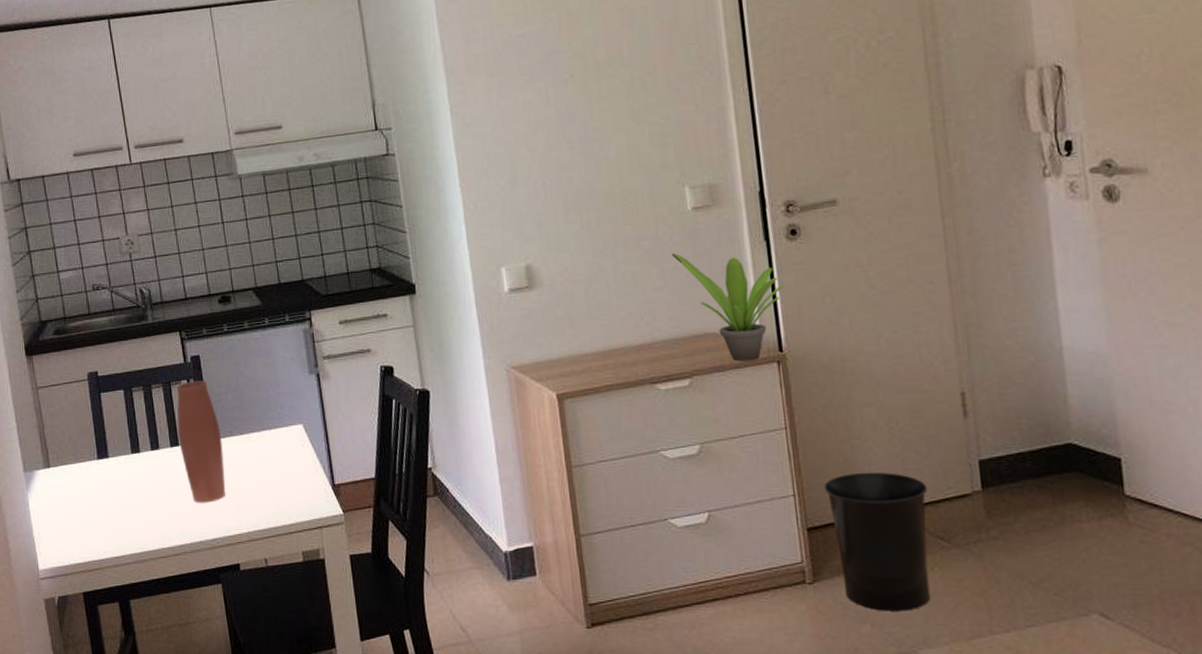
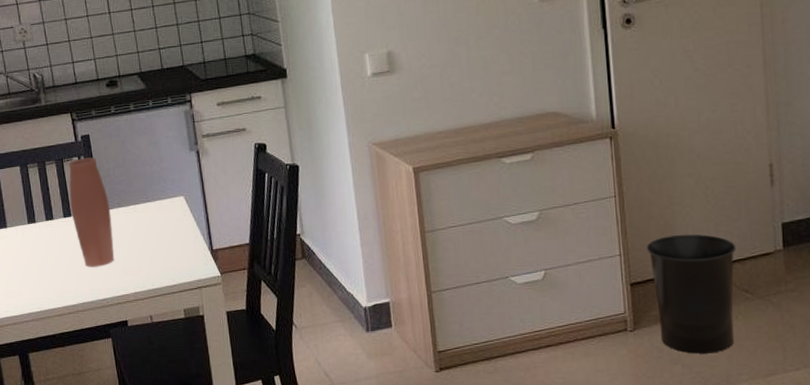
potted plant: present [671,252,786,362] -> none [519,40,620,138]

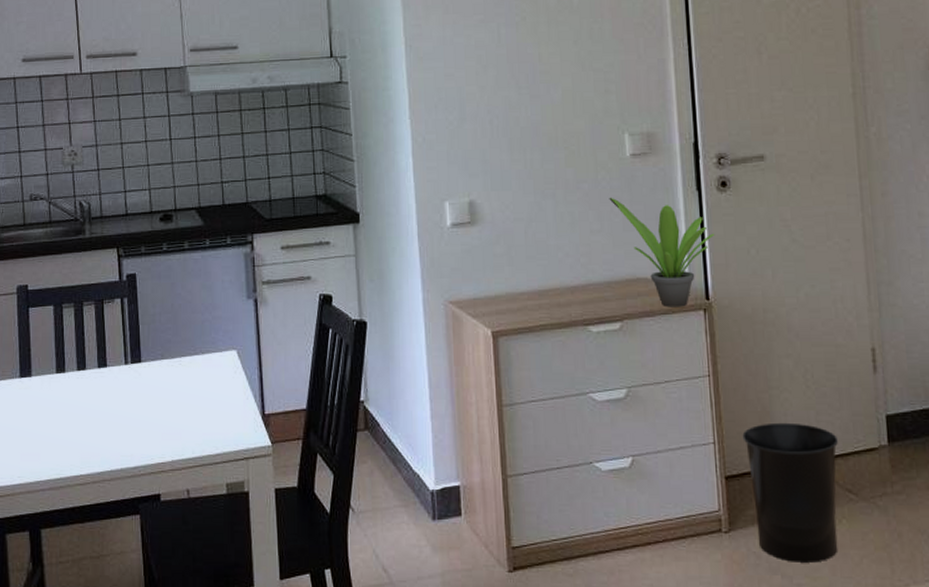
vase: present [69,157,115,267] -> none [107,300,152,428]
potted plant: none [519,40,620,138] -> present [609,197,715,307]

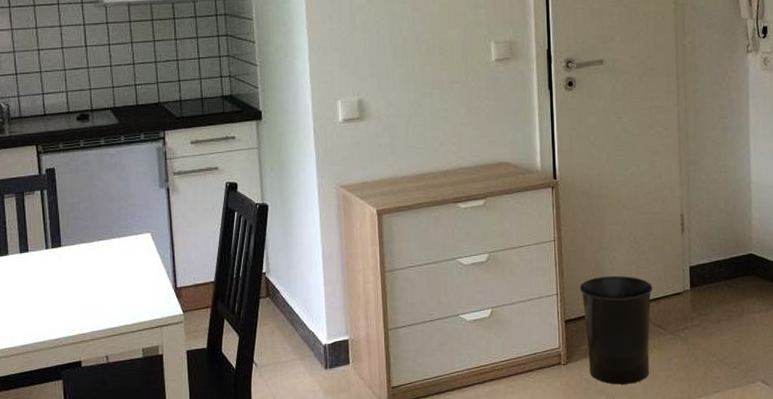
potted plant: present [609,197,715,307] -> none [477,95,562,186]

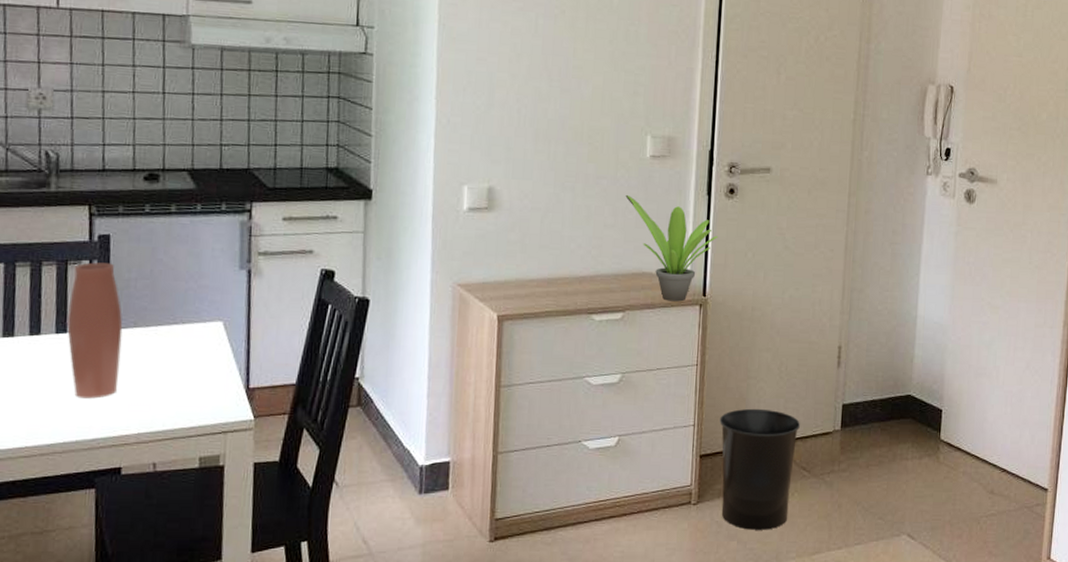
vase: none [28,191,73,306] -> present [67,262,123,399]
potted plant: none [477,95,562,186] -> present [625,194,718,302]

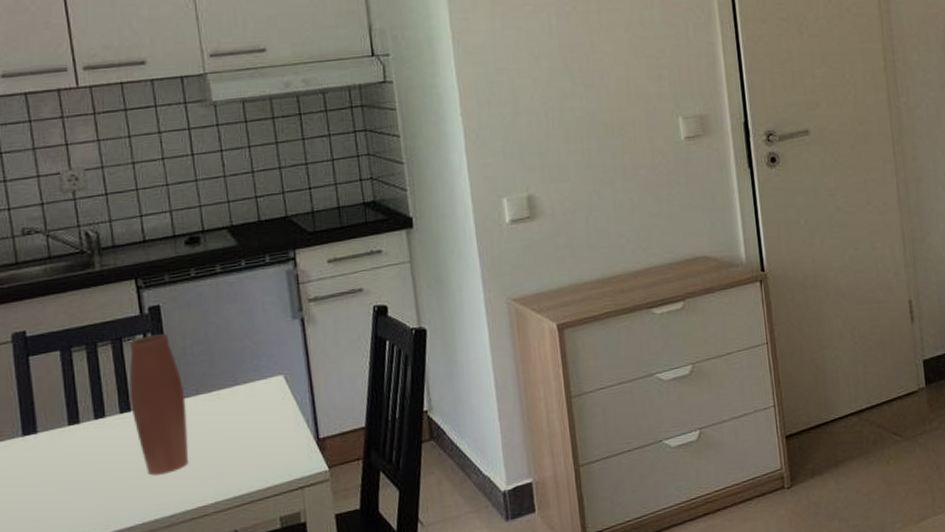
potted plant: present [625,194,718,302] -> none [666,180,767,283]
waste bin: present [719,408,800,530] -> none [799,377,887,506]

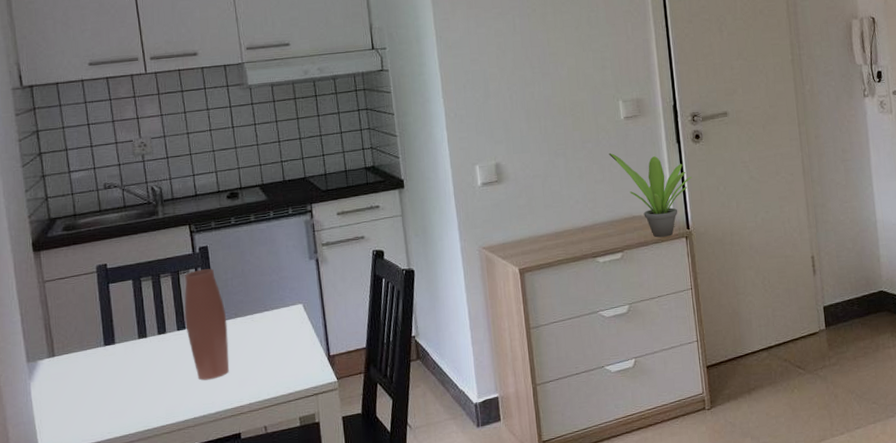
potted plant: none [666,180,767,283] -> present [608,152,692,238]

